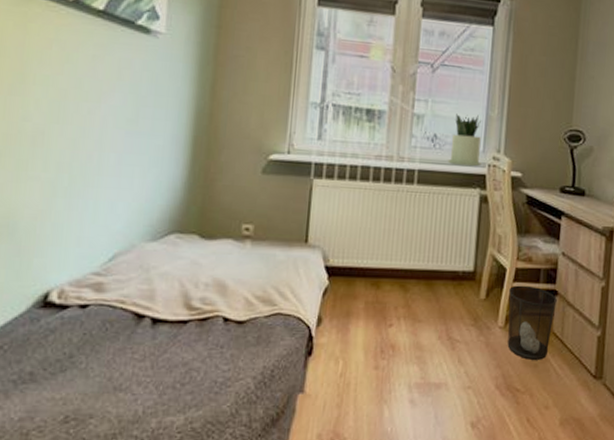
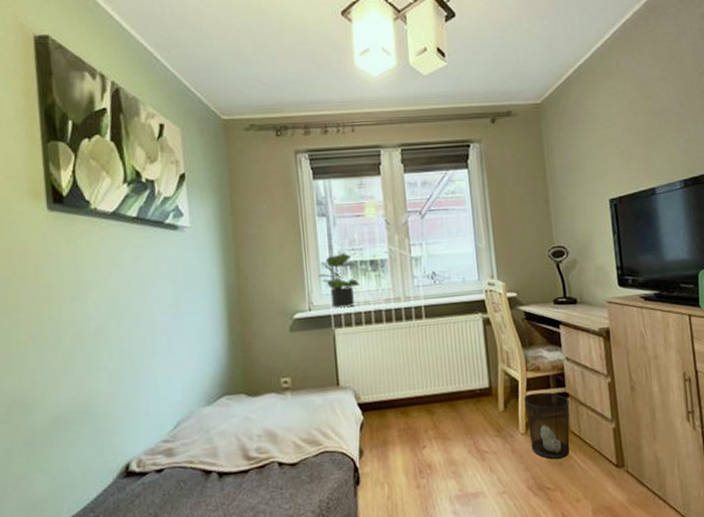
potted plant: none [304,95,351,157] -> present [318,253,360,308]
planter: present [448,114,481,167] -> none [448,248,479,296]

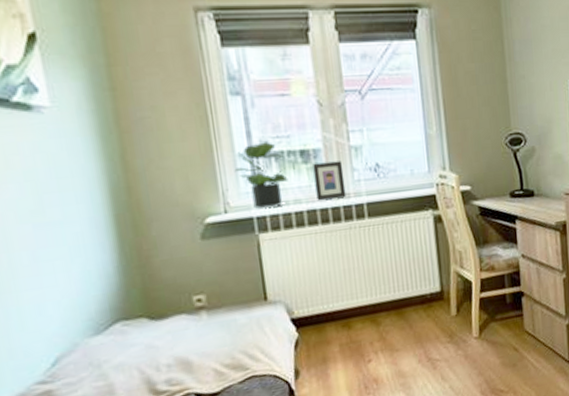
picture frame: none [380,269,407,303] -> present [313,161,346,202]
waste bin: present [524,392,570,460] -> none [478,292,524,362]

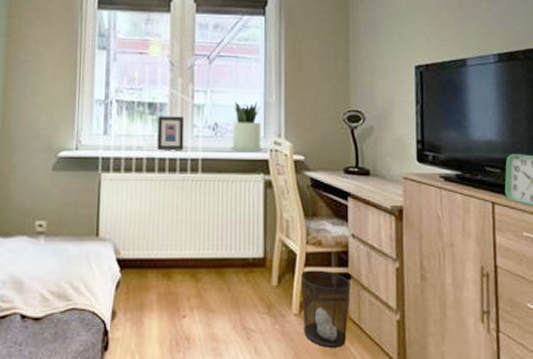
potted plant: present [234,142,288,209] -> none [90,92,135,150]
planter: none [394,135,429,191] -> present [230,101,263,153]
waste bin: none [478,292,524,362] -> present [301,270,351,348]

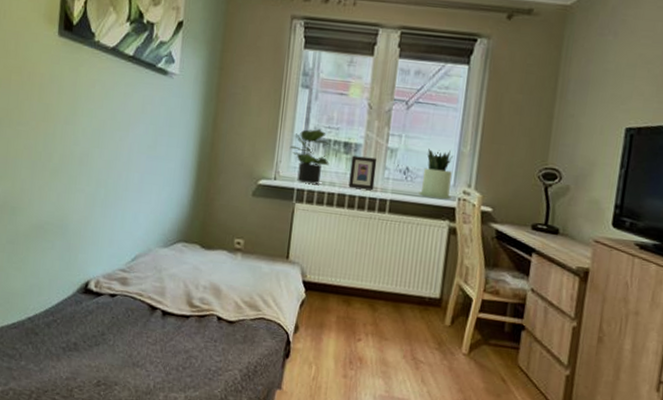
potted plant: none [90,92,135,150] -> present [289,129,330,184]
waste bin: present [301,270,351,348] -> none [470,316,524,391]

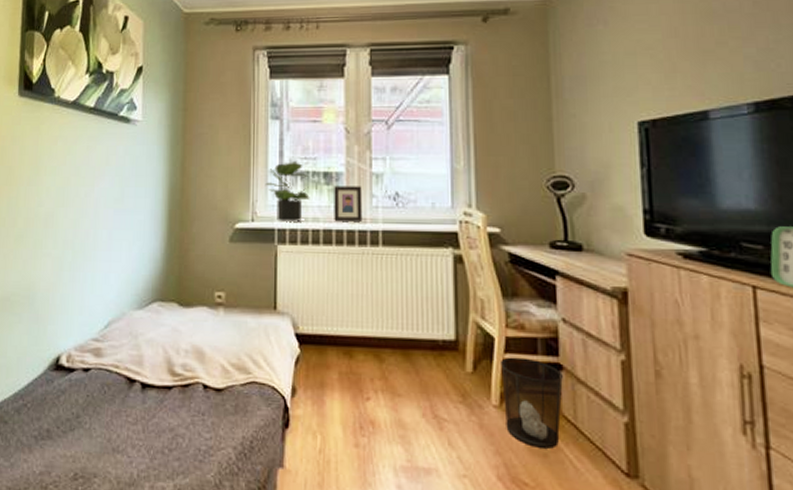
planter: present [419,149,453,200] -> none [414,168,451,225]
waste bin: none [470,316,524,391] -> present [501,357,563,449]

